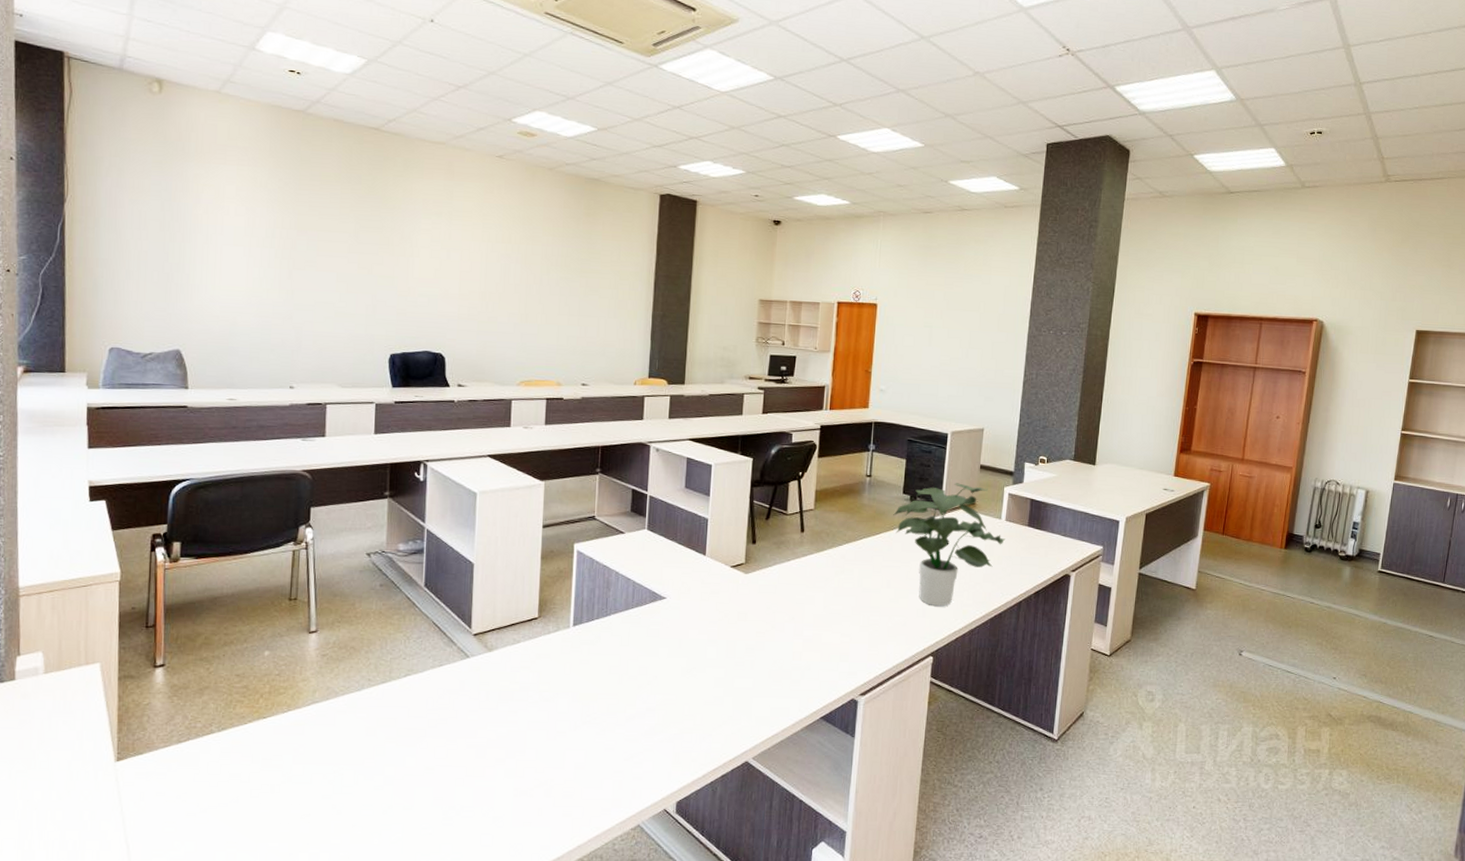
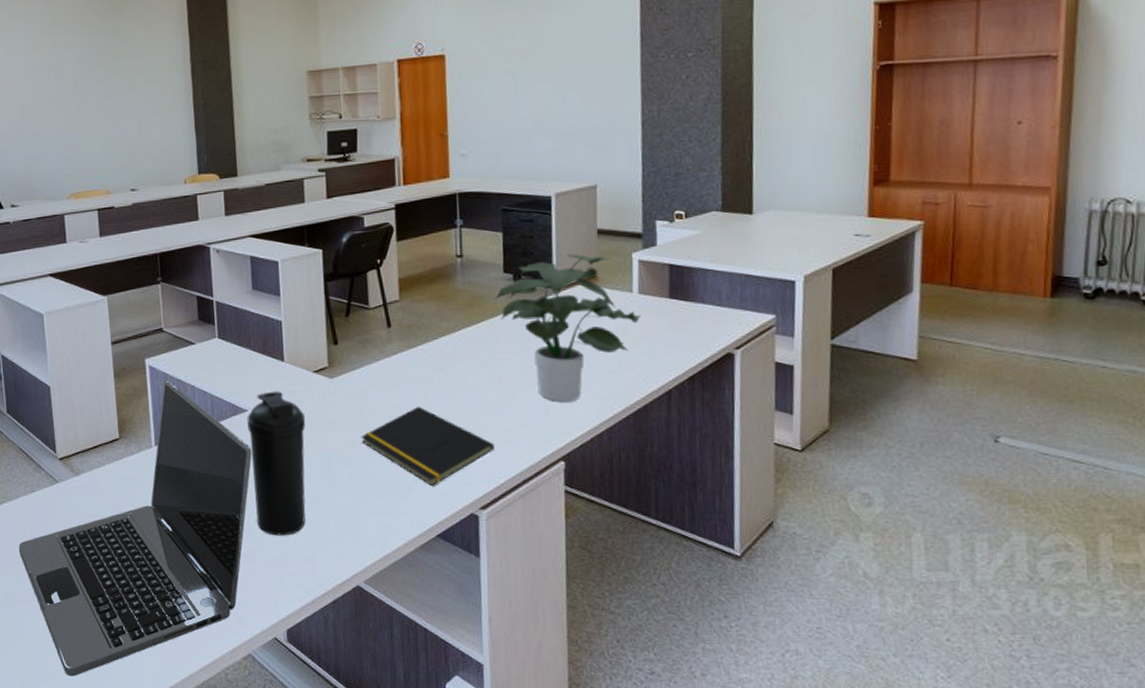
laptop: none [417,565,666,849] -> present [18,380,252,677]
water bottle: none [662,582,719,715] -> present [247,391,306,536]
notepad: none [765,603,878,674] -> present [360,406,494,487]

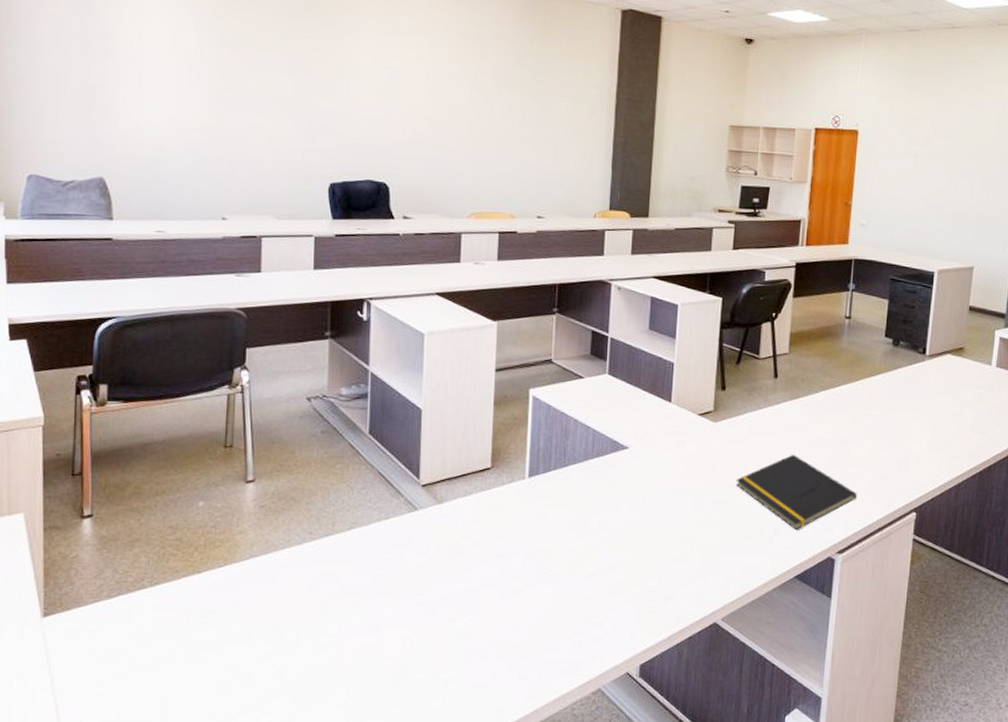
laptop: present [18,380,252,677] -> none [362,412,628,713]
water bottle: present [247,391,306,536] -> none [624,430,685,572]
potted plant: present [494,254,642,402] -> none [874,326,996,459]

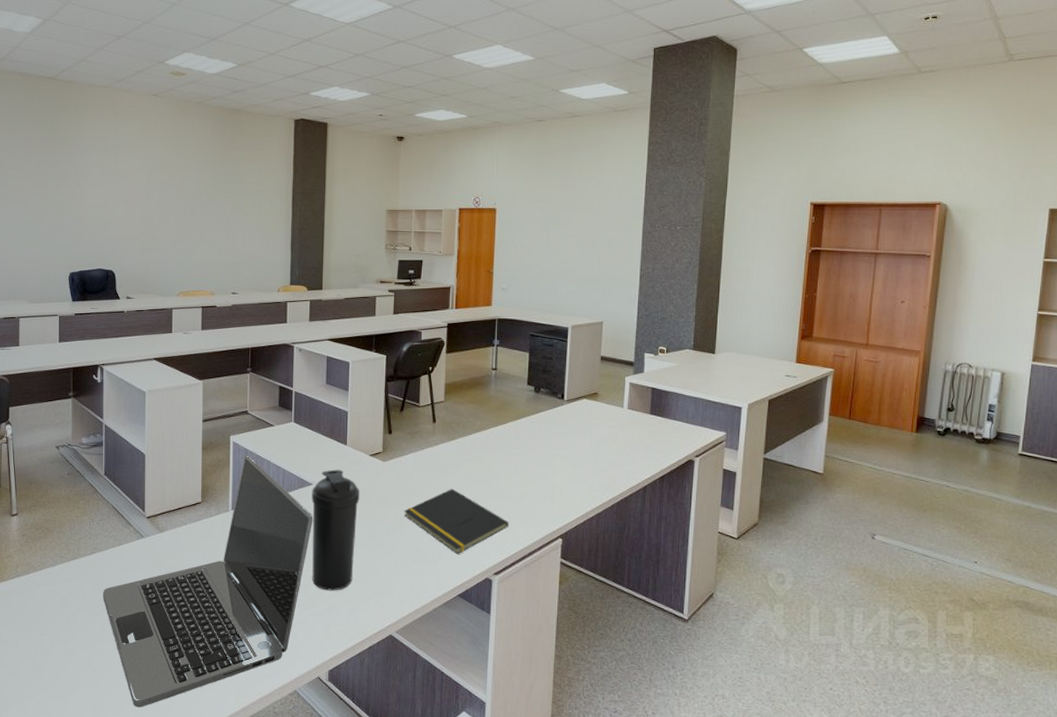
laptop: none [362,412,628,713] -> present [102,455,313,708]
water bottle: none [624,430,685,572] -> present [311,469,360,591]

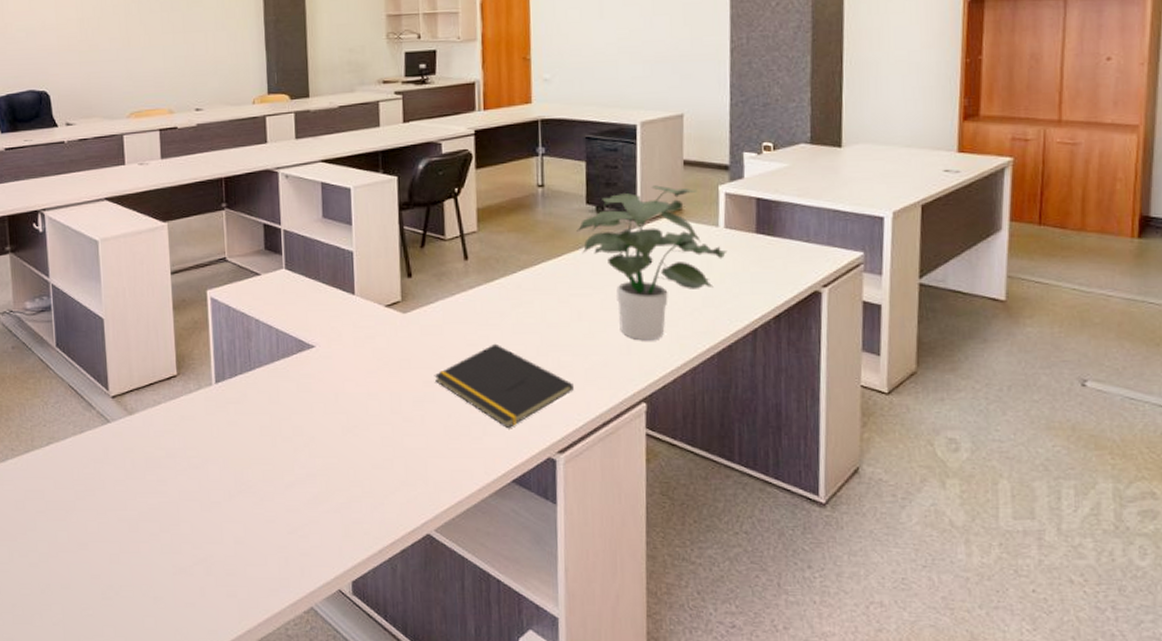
laptop: present [102,455,313,708] -> none [65,313,319,633]
water bottle: present [311,469,360,591] -> none [314,326,377,480]
potted plant: none [519,374,629,492] -> present [576,185,728,341]

